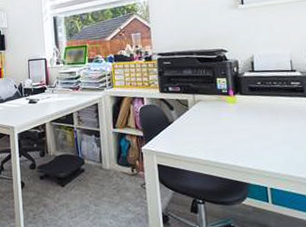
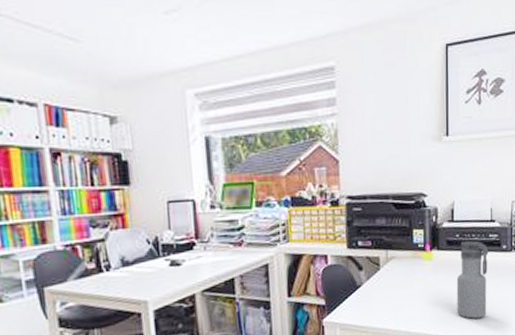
water bottle: none [261,87,296,155] -> present [456,241,489,319]

